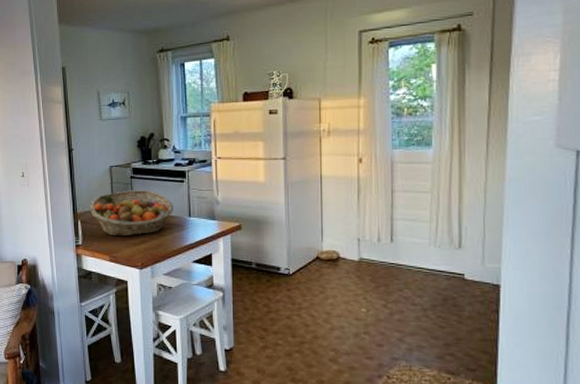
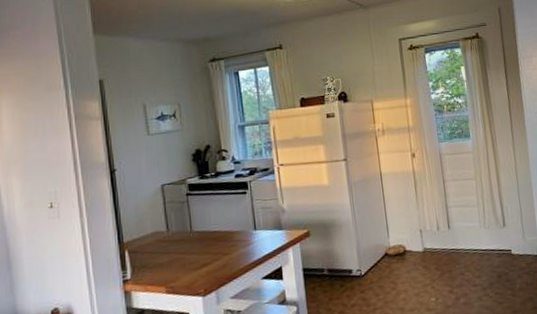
fruit basket: present [90,190,174,237] -> none [139,206,237,264]

